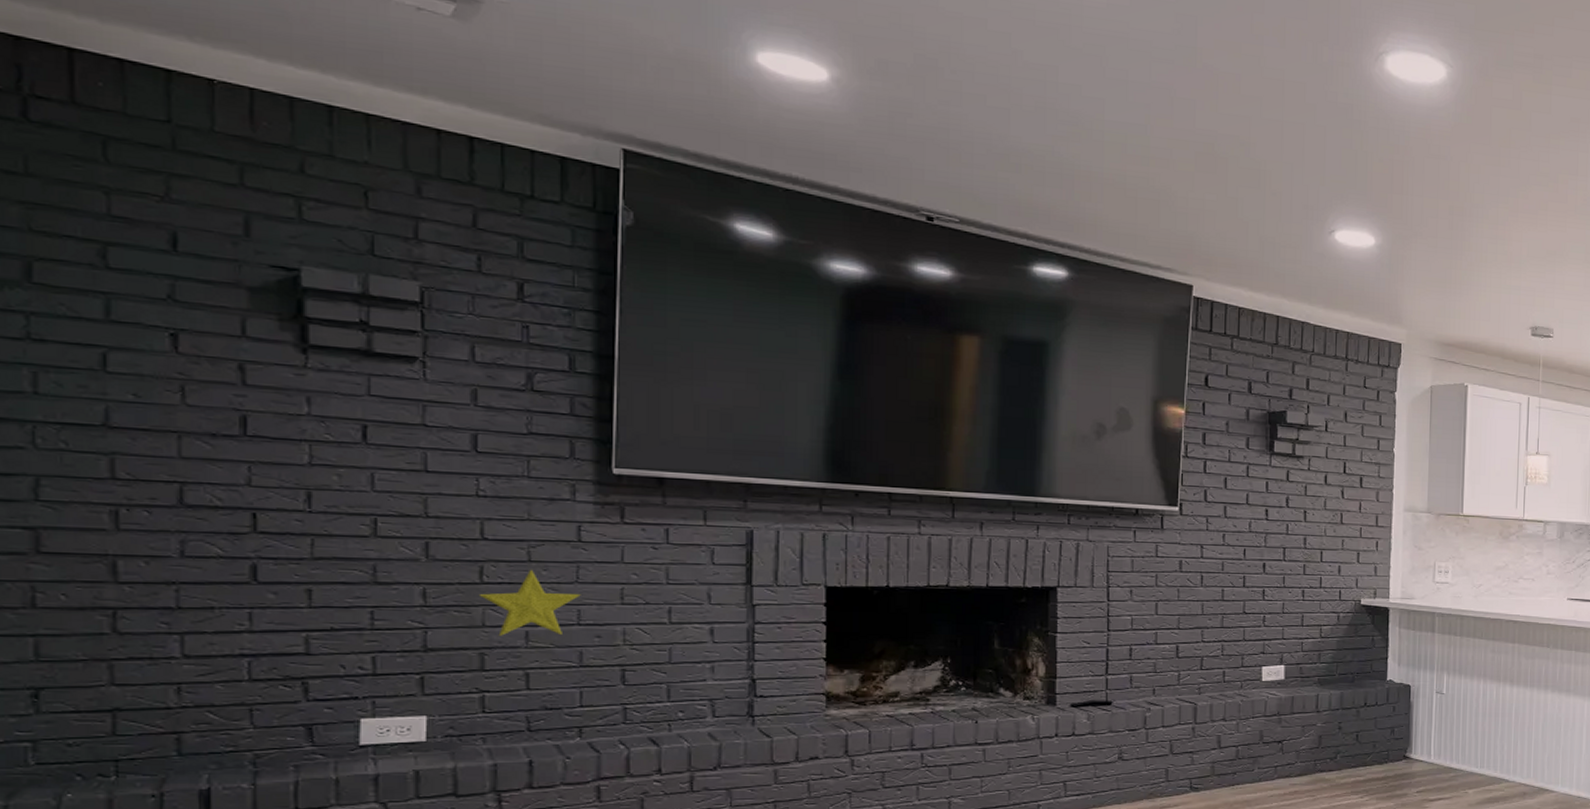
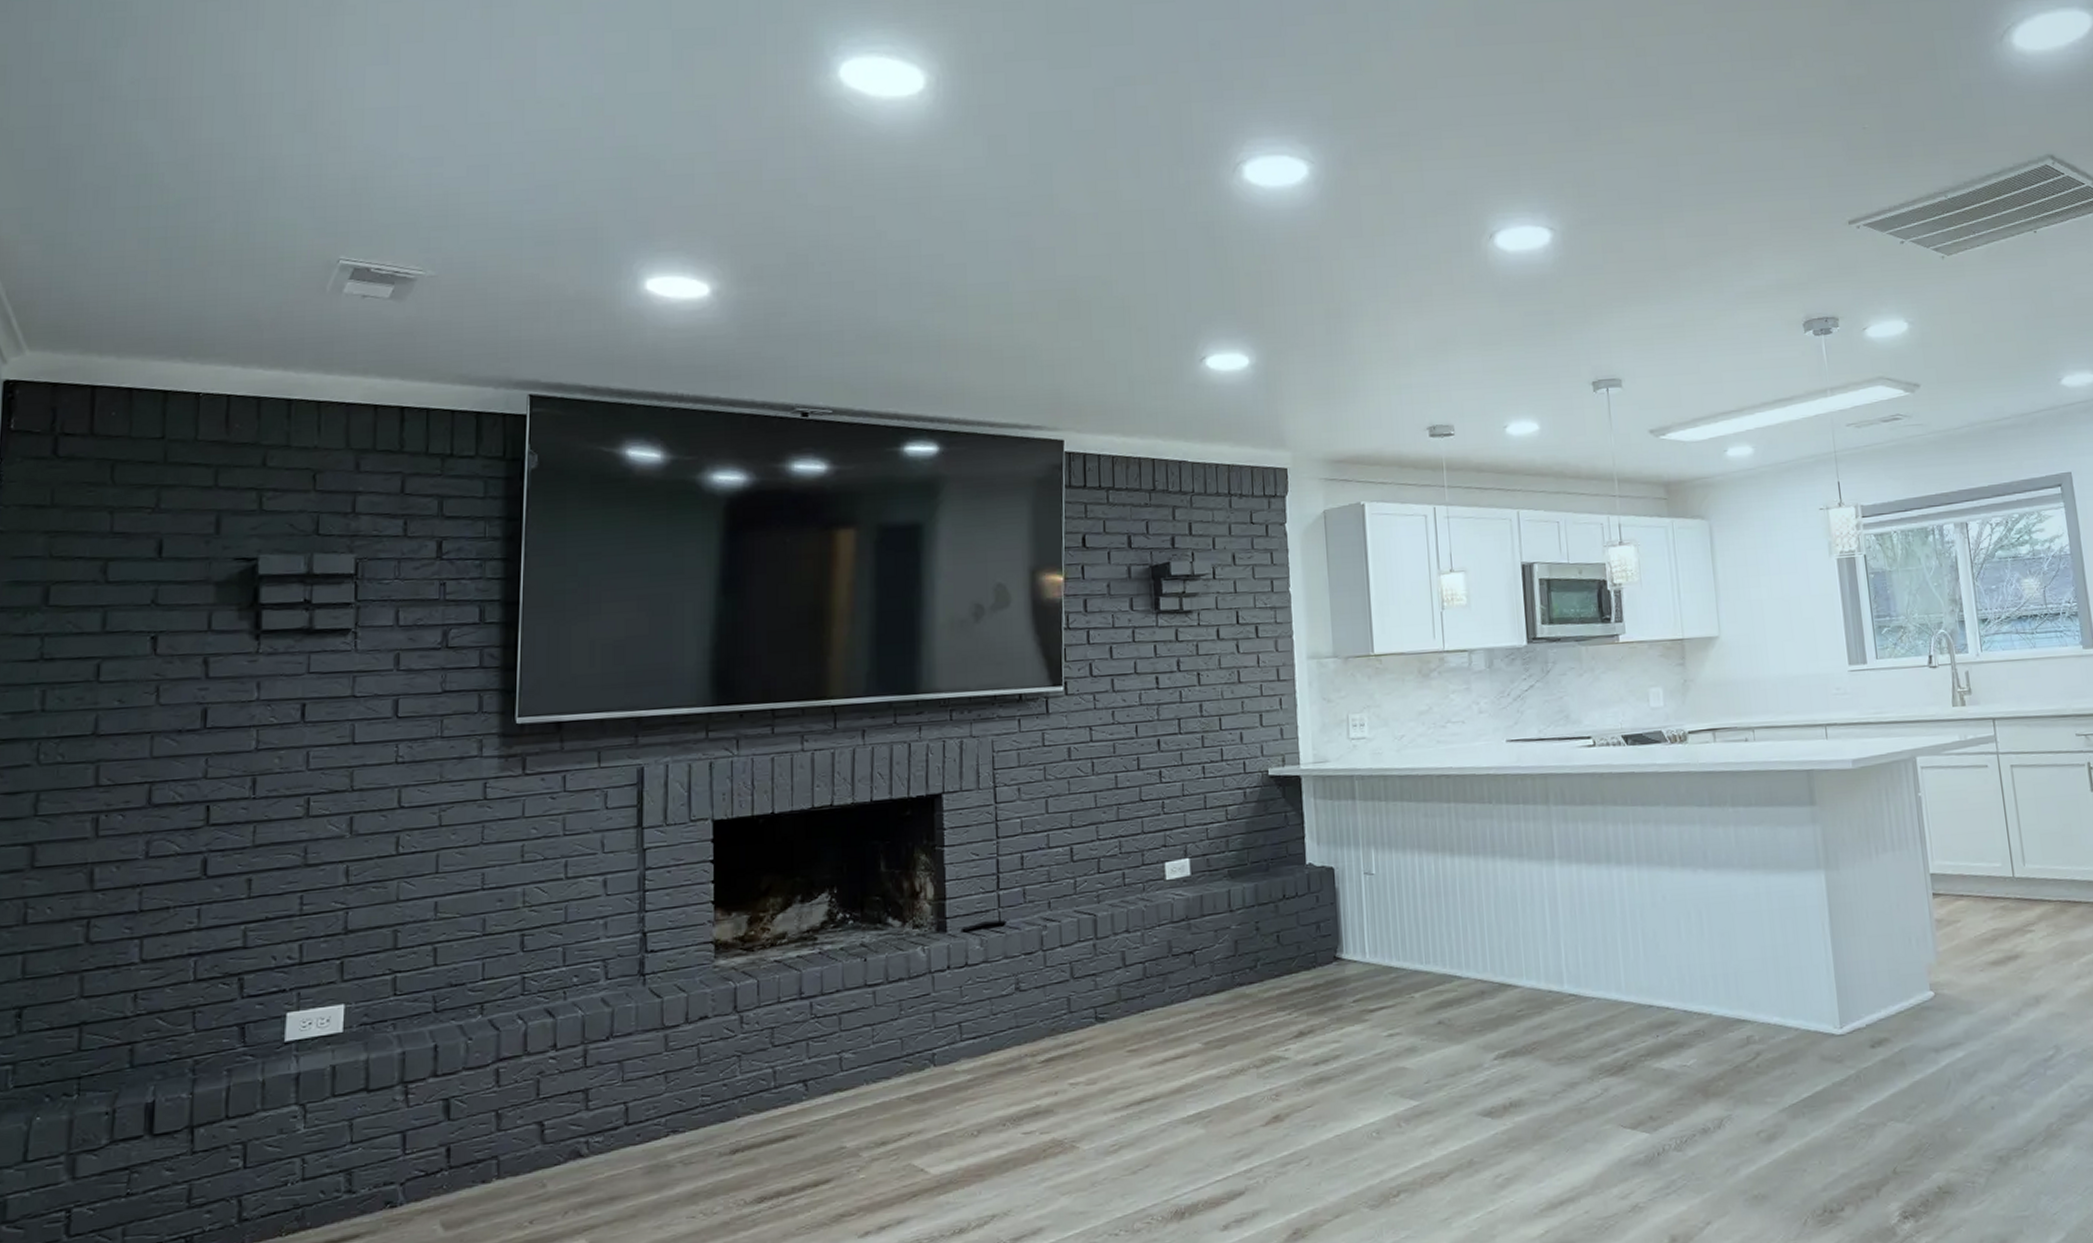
decorative star: present [478,569,581,636] -> none [394,834,485,910]

